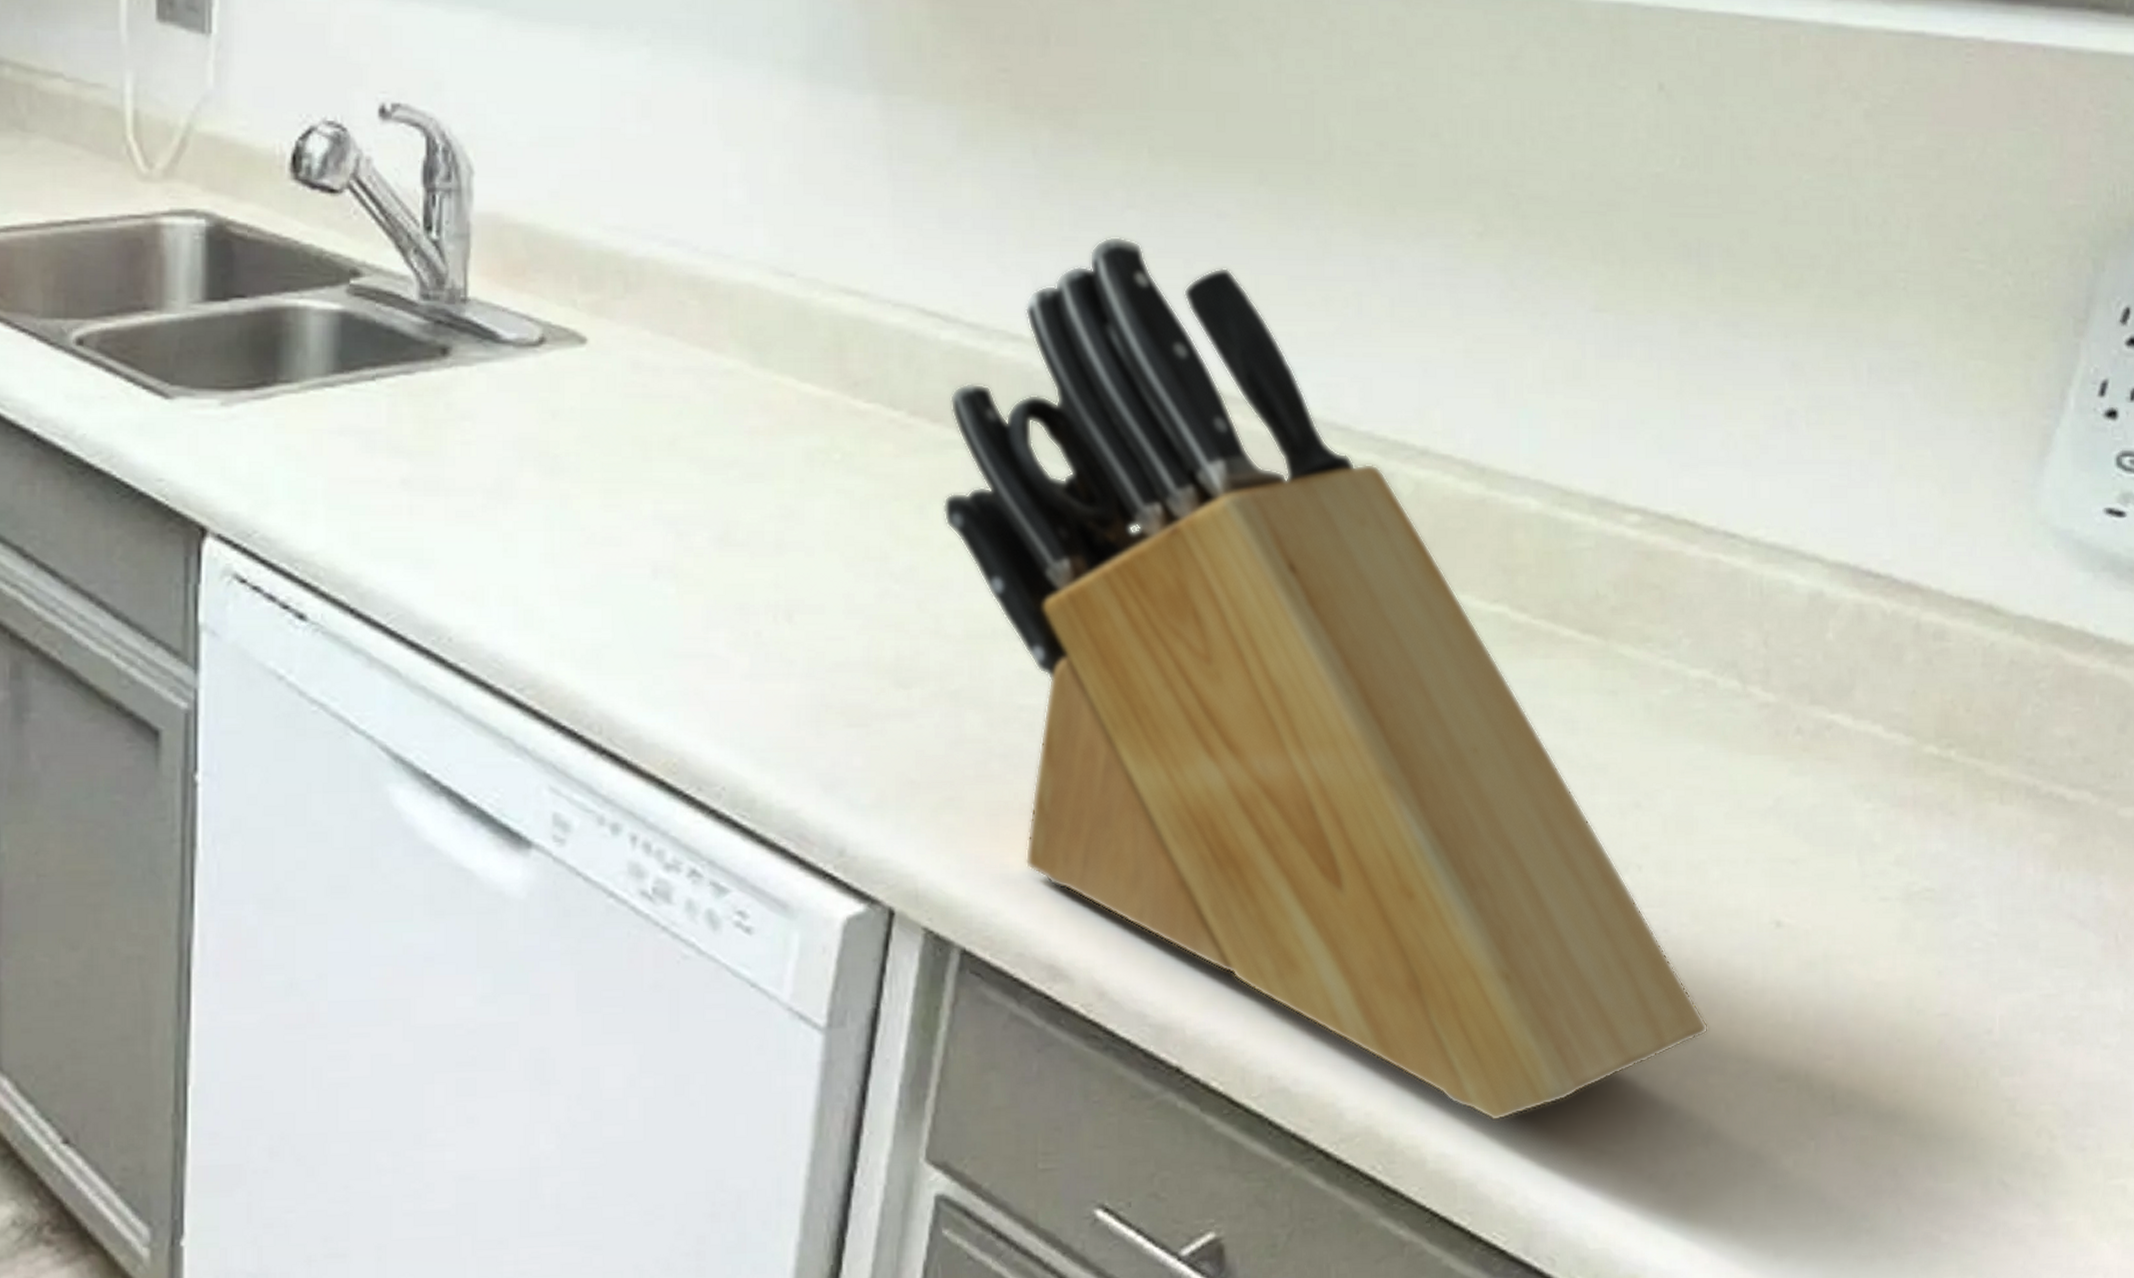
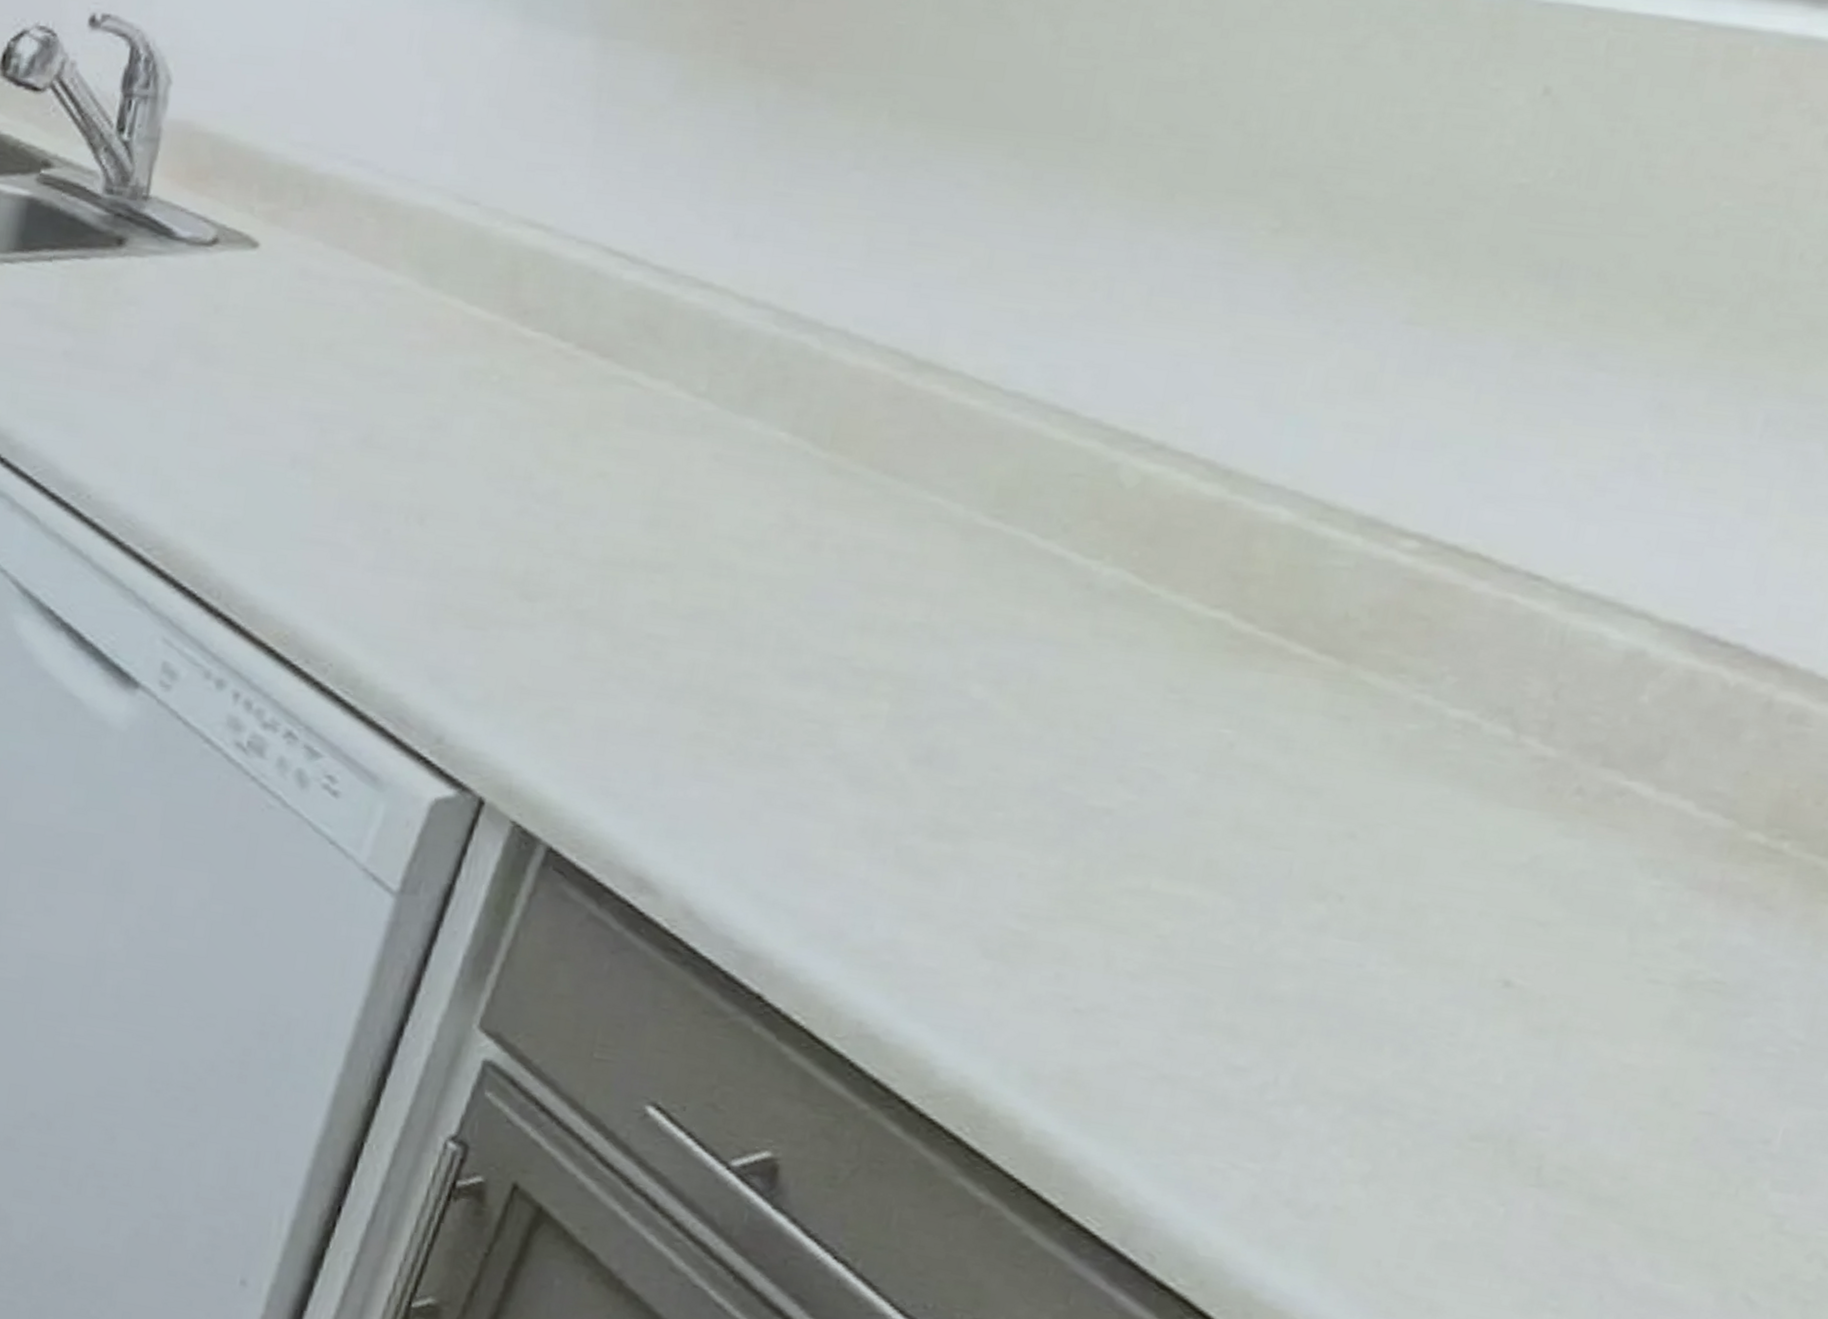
knife block: present [944,236,1709,1122] -> none [598,195,1395,1114]

